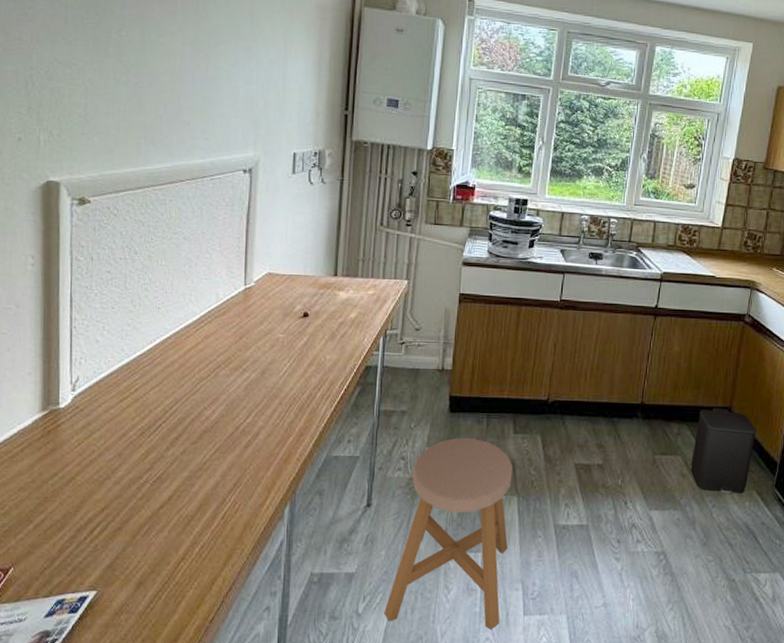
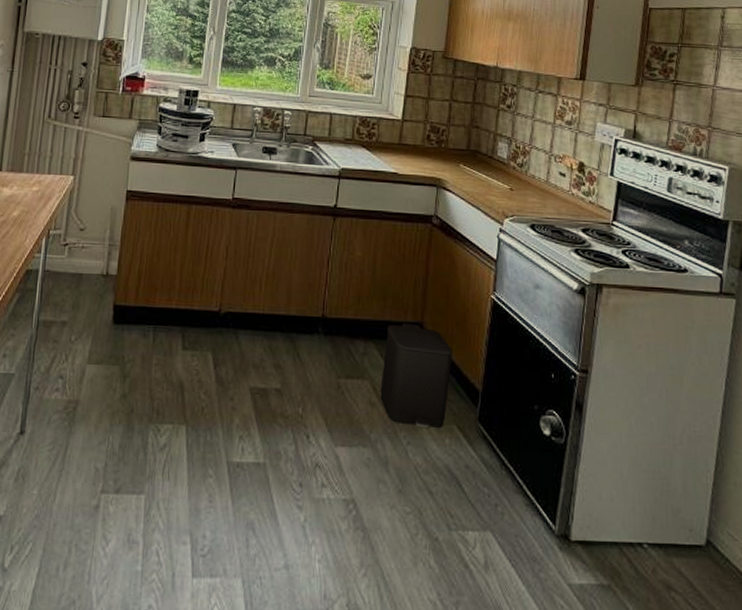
stool: present [384,438,512,630] -> none [33,354,181,595]

